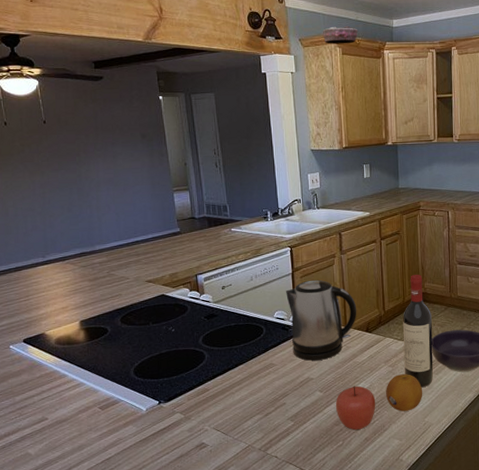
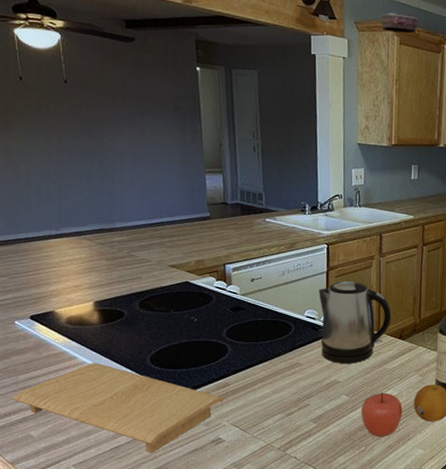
cutting board: none [11,379,204,462] -> present [13,363,224,453]

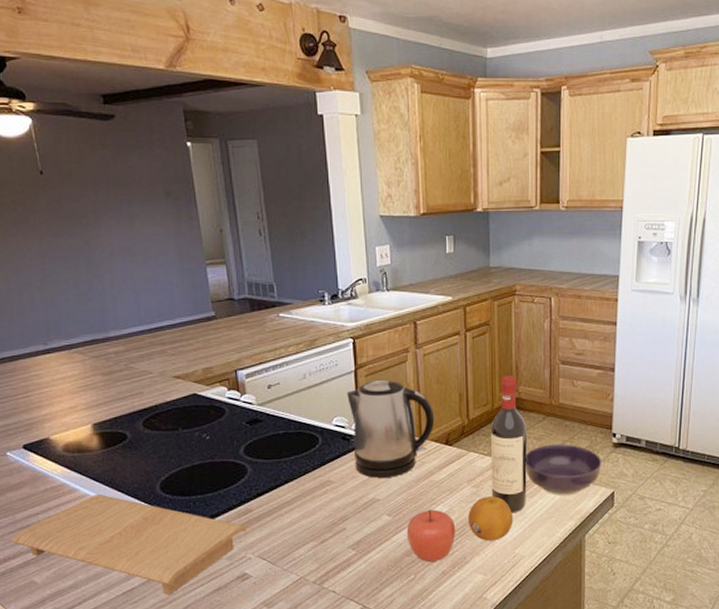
decorative basket: present [381,12,419,34] -> none [397,54,442,79]

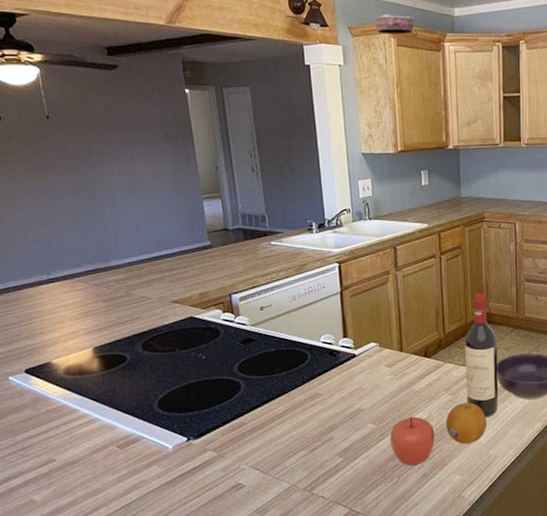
cutting board: present [11,495,247,595] -> none [11,414,241,507]
kettle: present [347,379,435,478] -> none [334,299,414,390]
decorative basket: none [397,54,442,79] -> present [375,13,416,34]

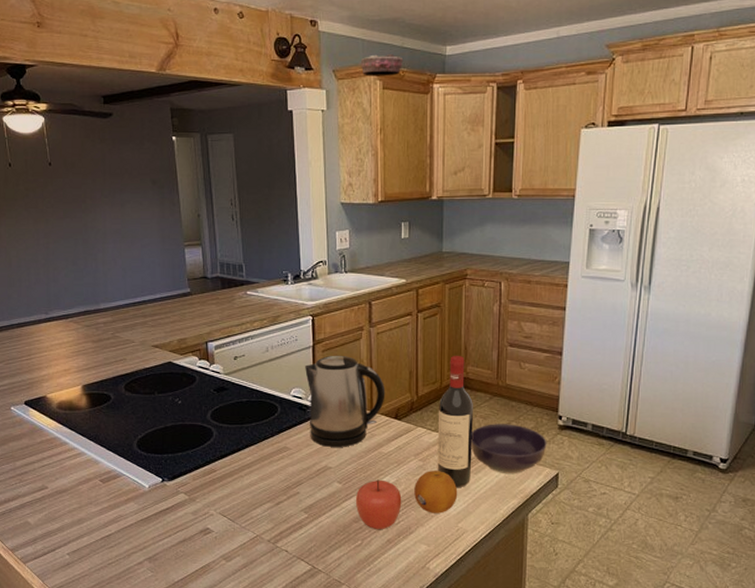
kettle: none [334,299,414,390] -> present [305,355,385,447]

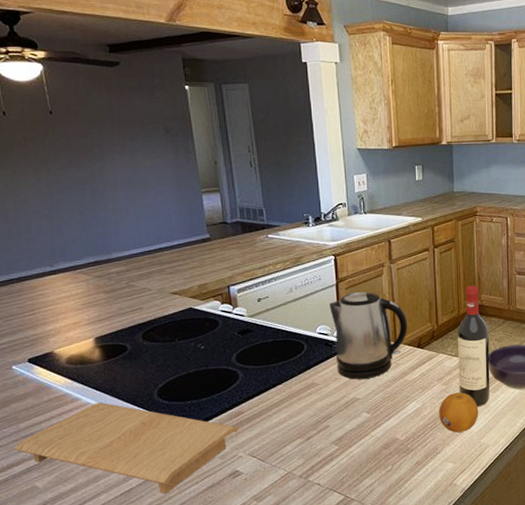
cutting board: none [11,448,211,542] -> present [15,402,238,493]
fruit: present [355,479,402,529] -> none [384,406,428,453]
decorative basket: present [361,53,404,77] -> none [371,12,410,33]

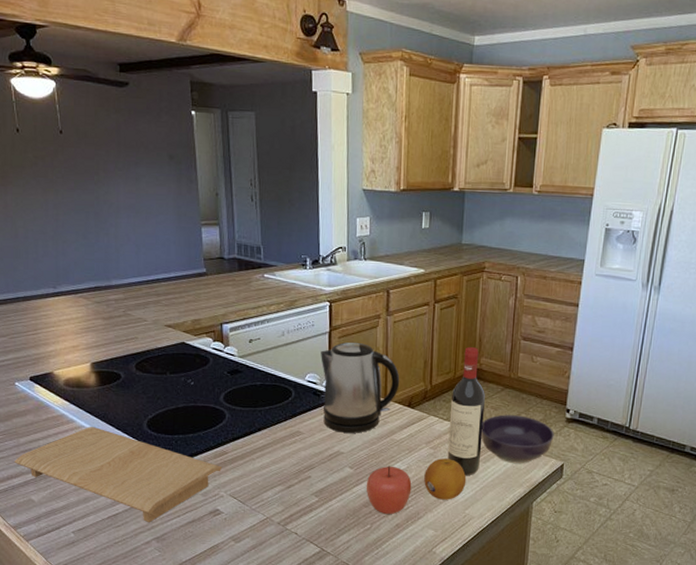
fruit: none [384,406,428,453] -> present [366,465,412,514]

